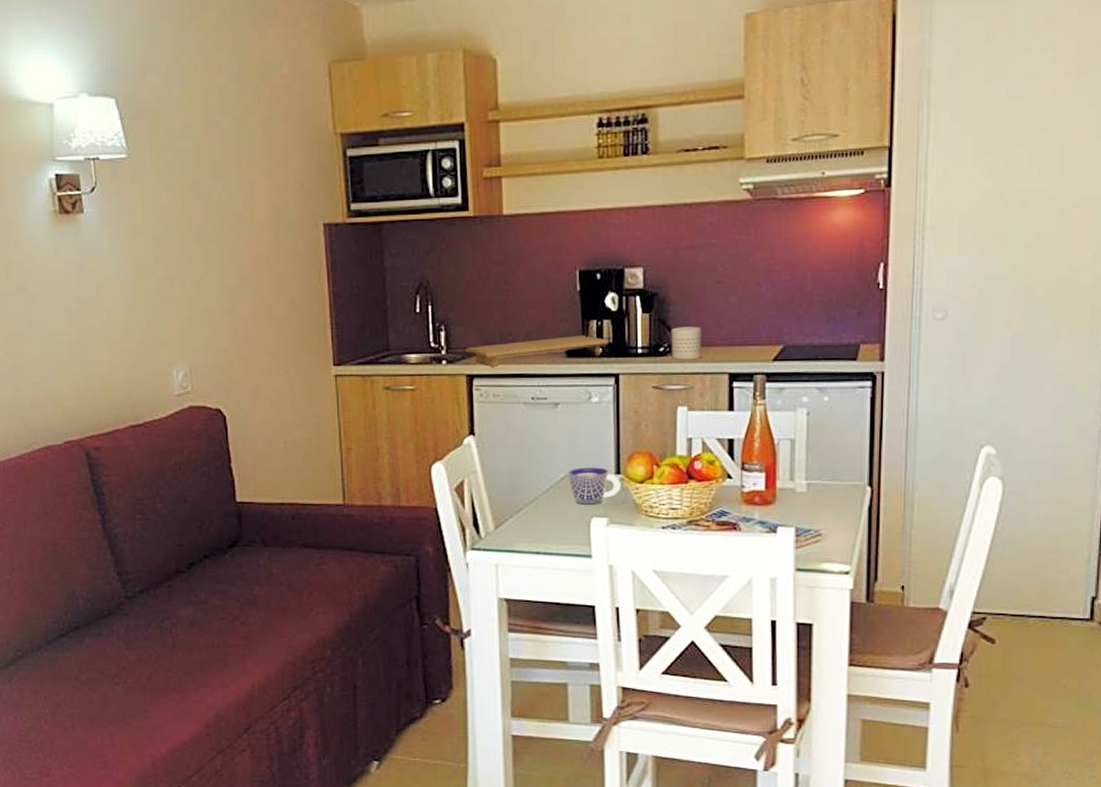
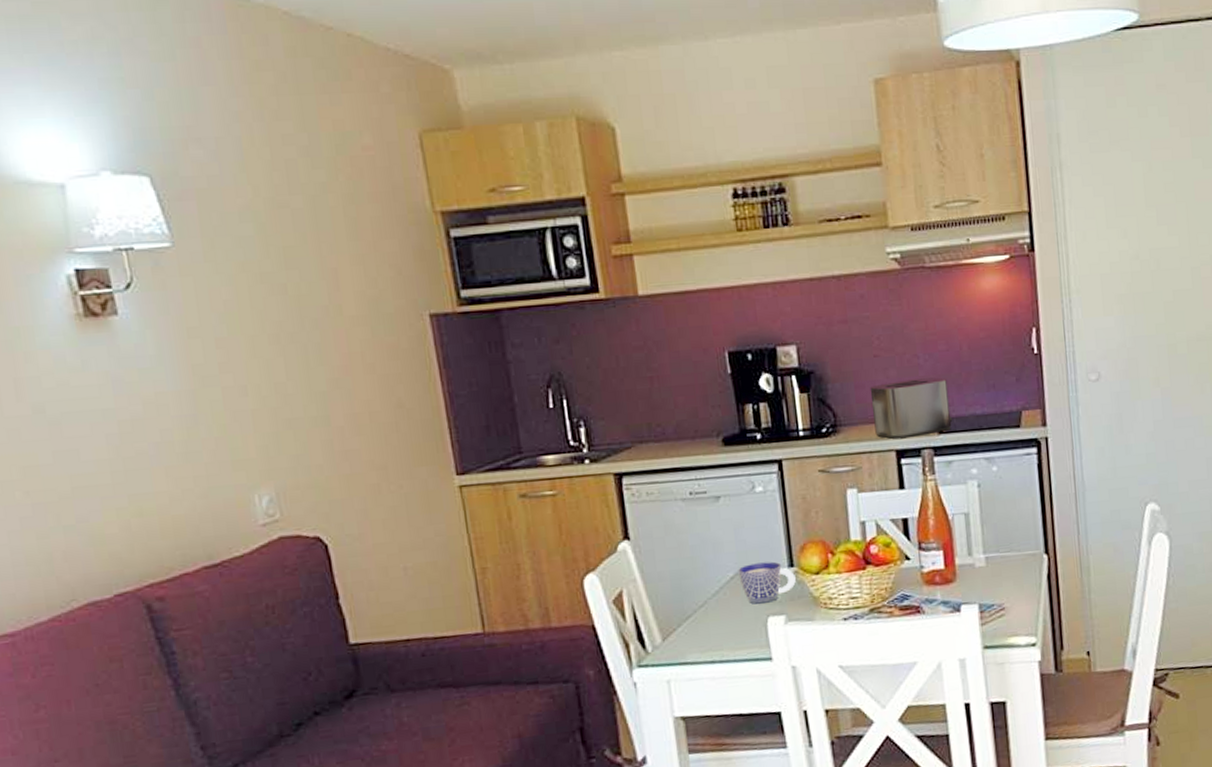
cutting board: present [466,334,608,368] -> none [610,420,767,464]
mug: present [671,327,701,360] -> none [831,404,866,441]
toaster: none [709,306,789,363] -> present [870,377,953,439]

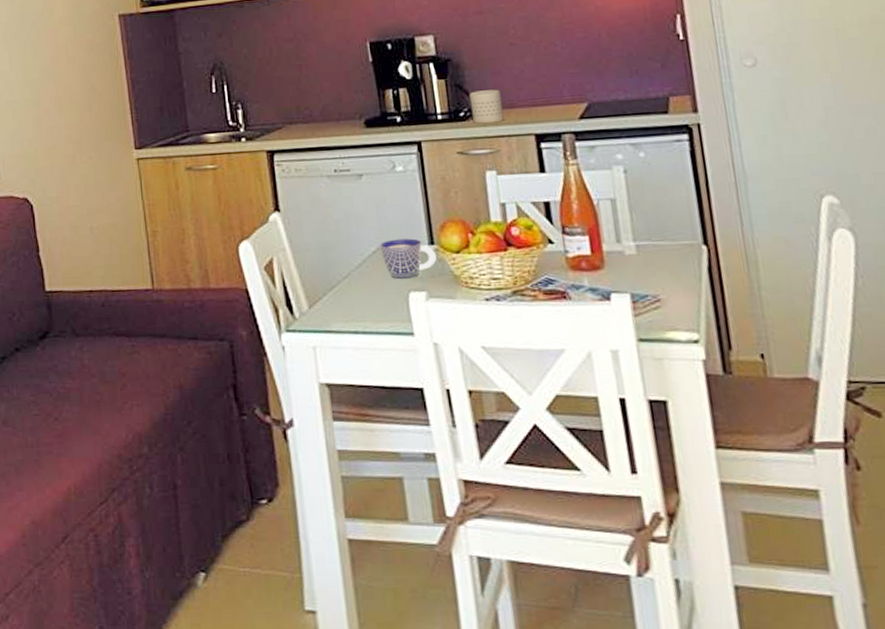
mug: none [831,404,866,441] -> present [469,89,504,124]
toaster: present [870,377,953,439] -> none [506,64,594,124]

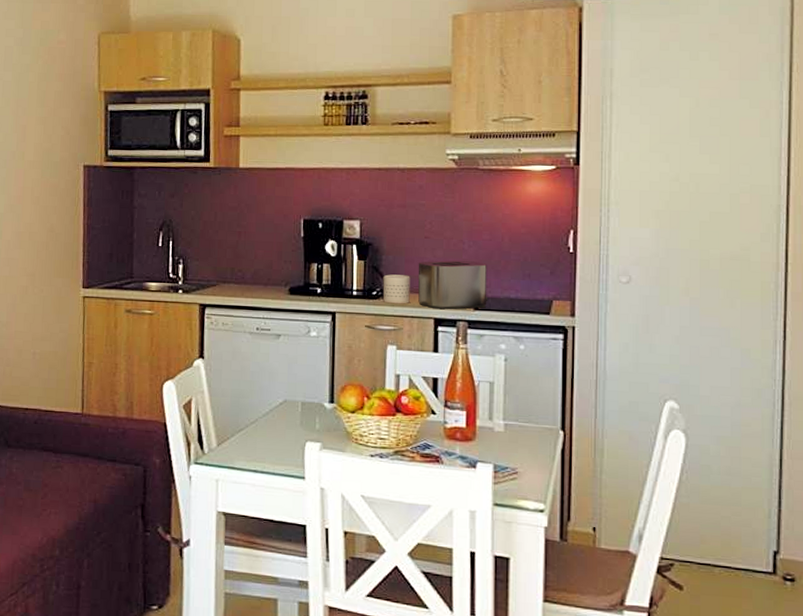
cup: present [380,238,437,279] -> none [286,394,334,430]
toaster: none [506,64,594,124] -> present [418,260,488,310]

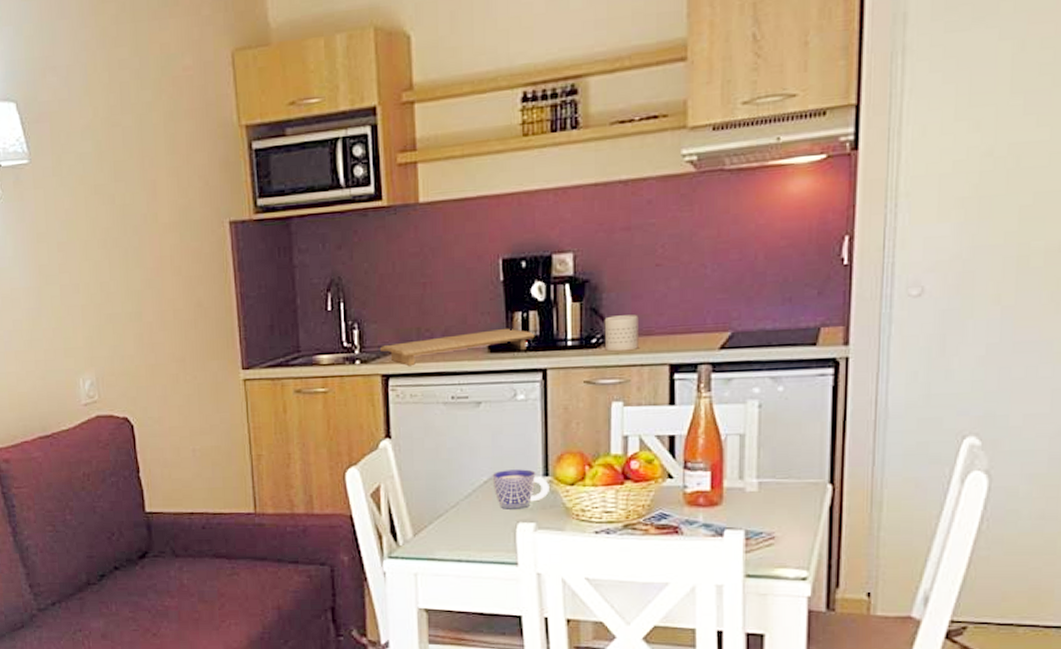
cutting board: none [200,275,327,300] -> present [380,328,535,367]
cup: none [286,394,334,430] -> present [492,469,549,509]
toaster: present [418,260,488,310] -> none [648,289,738,353]

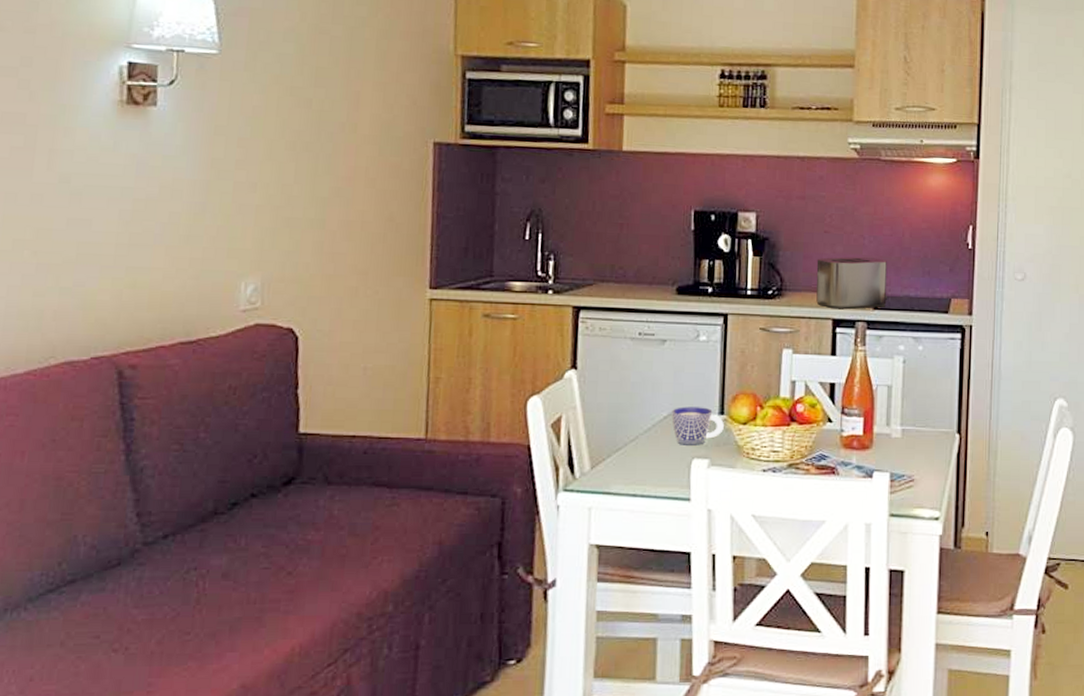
cutting board: present [380,328,535,367] -> none [574,273,719,301]
mug: present [604,314,638,352] -> none [779,272,809,304]
toaster: none [648,289,738,353] -> present [816,257,888,310]

